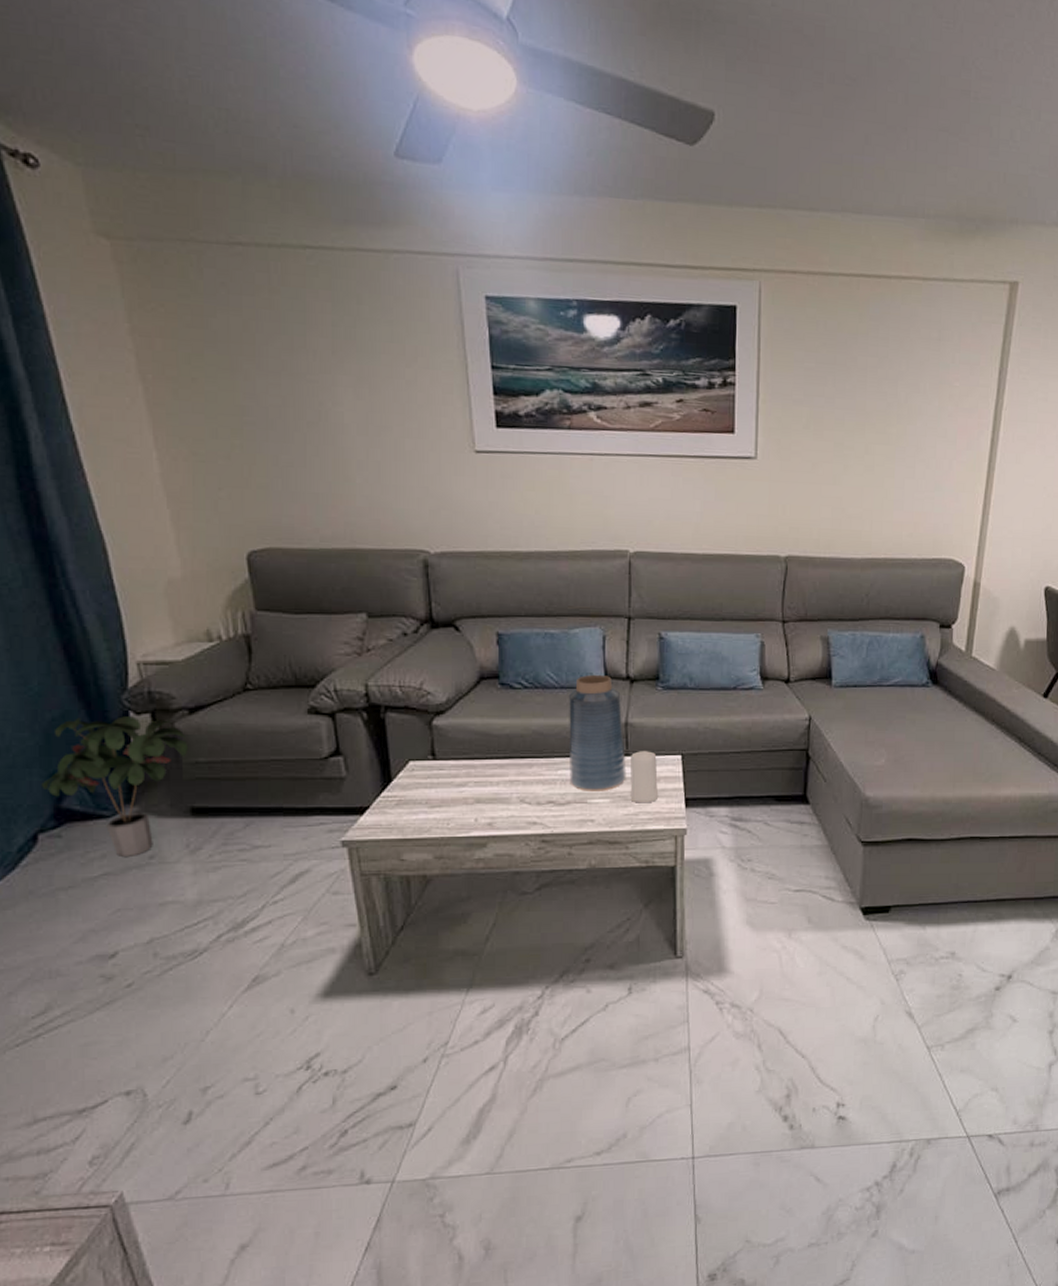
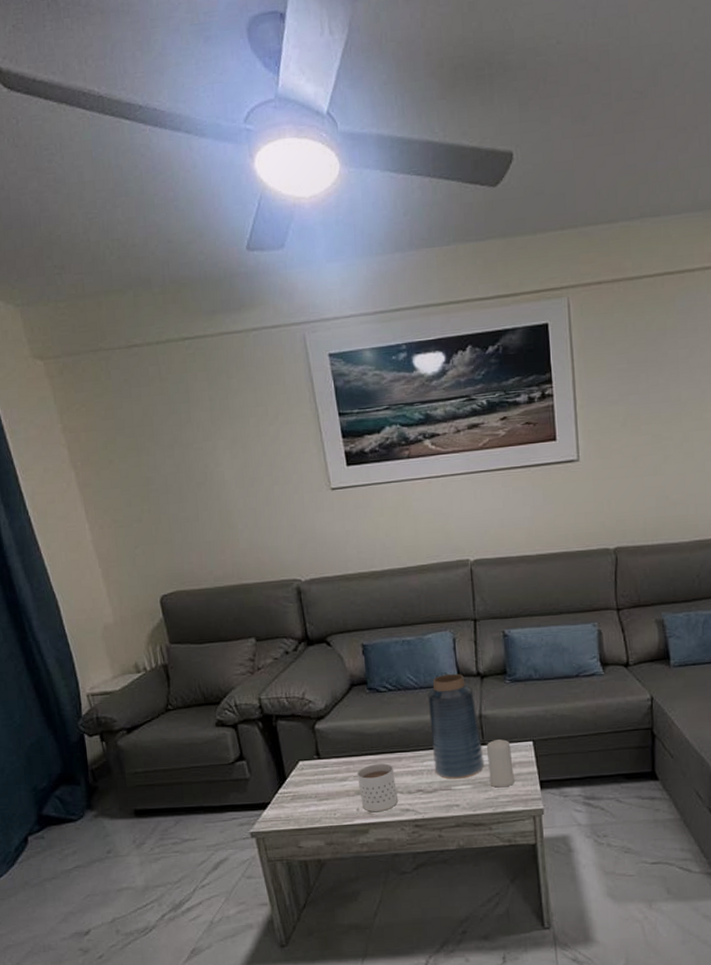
potted plant: present [41,716,187,858] -> none [27,738,128,853]
mug: none [478,769,524,824] -> present [357,763,398,812]

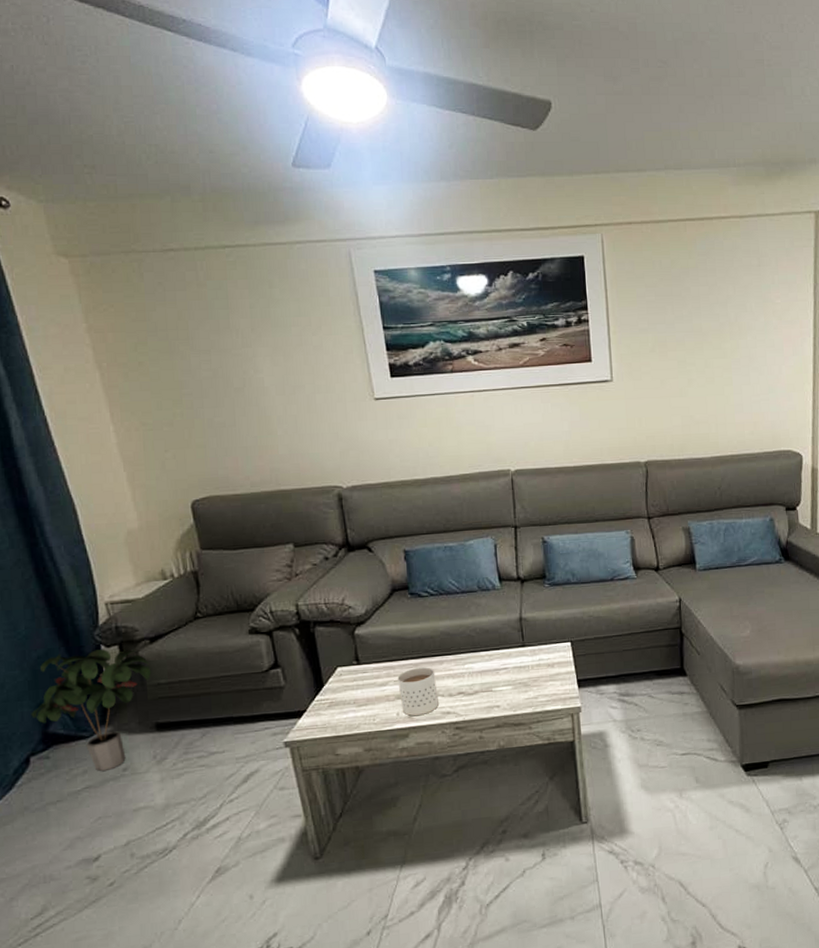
potted plant: none [27,738,128,853] -> present [31,649,150,772]
vase: present [427,673,485,779] -> none [468,578,525,681]
candle: present [487,739,515,788] -> none [527,641,554,688]

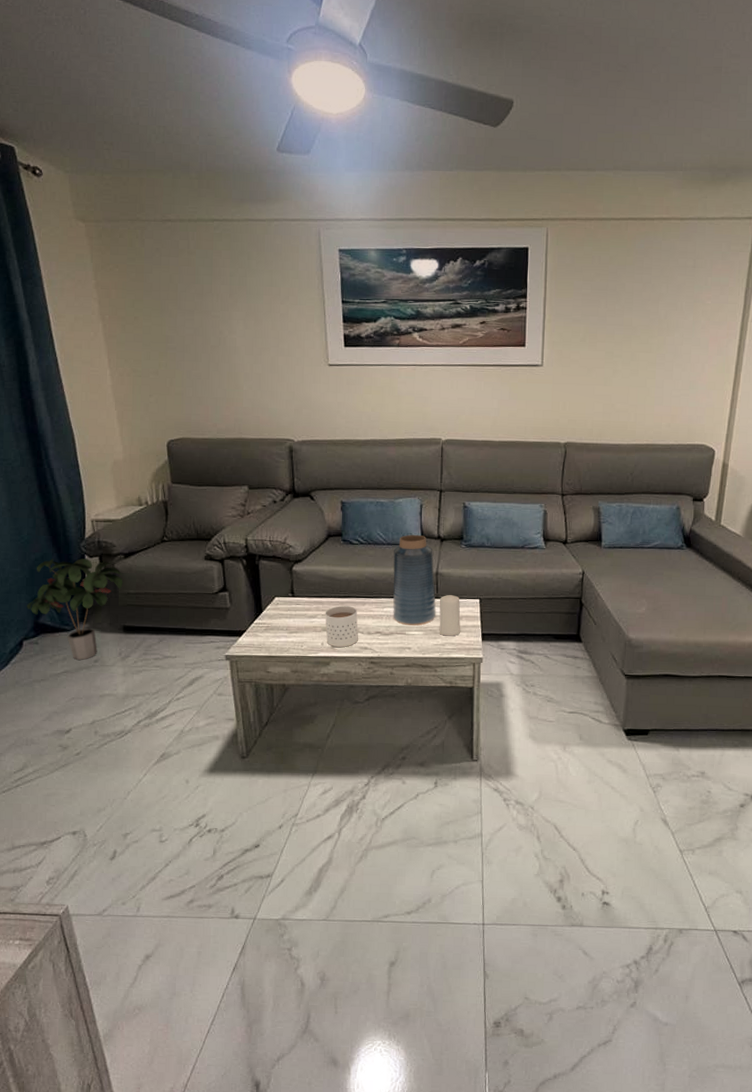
vase: none [468,578,525,681] -> present [392,534,437,626]
candle: none [527,641,554,688] -> present [439,595,461,636]

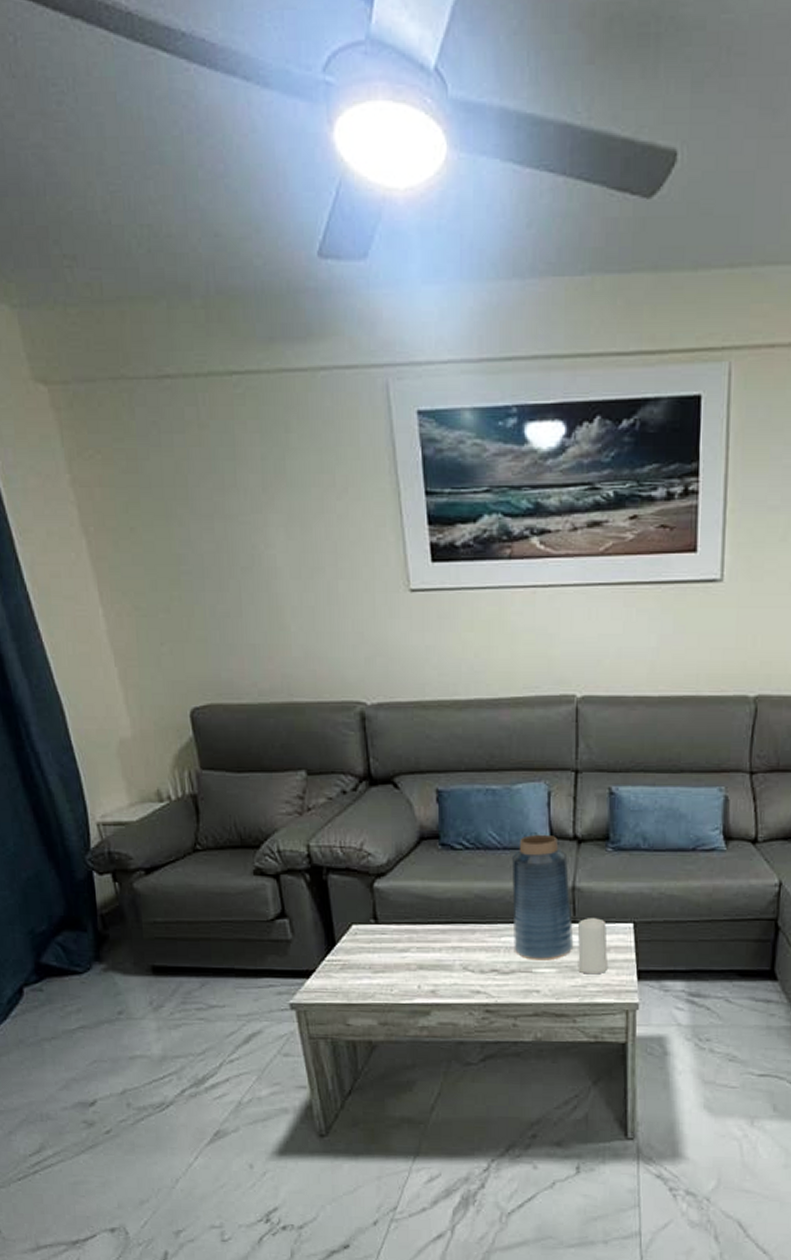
potted plant: present [27,558,122,661] -> none [23,876,146,1013]
mug: present [325,605,358,648] -> none [421,935,467,992]

